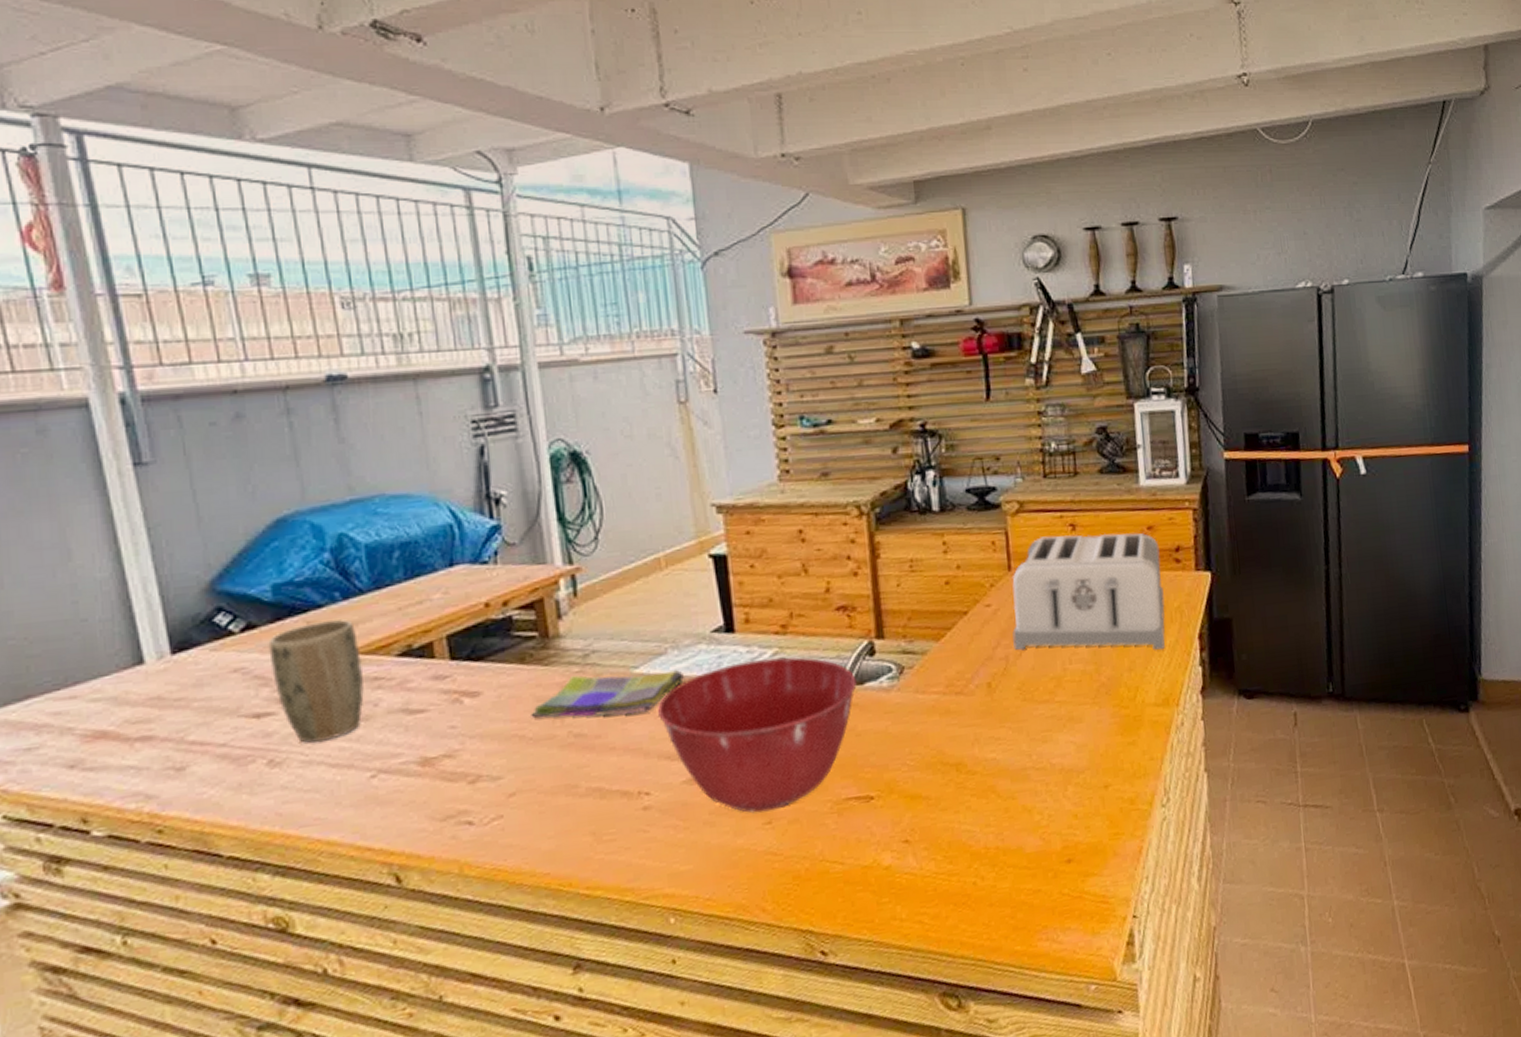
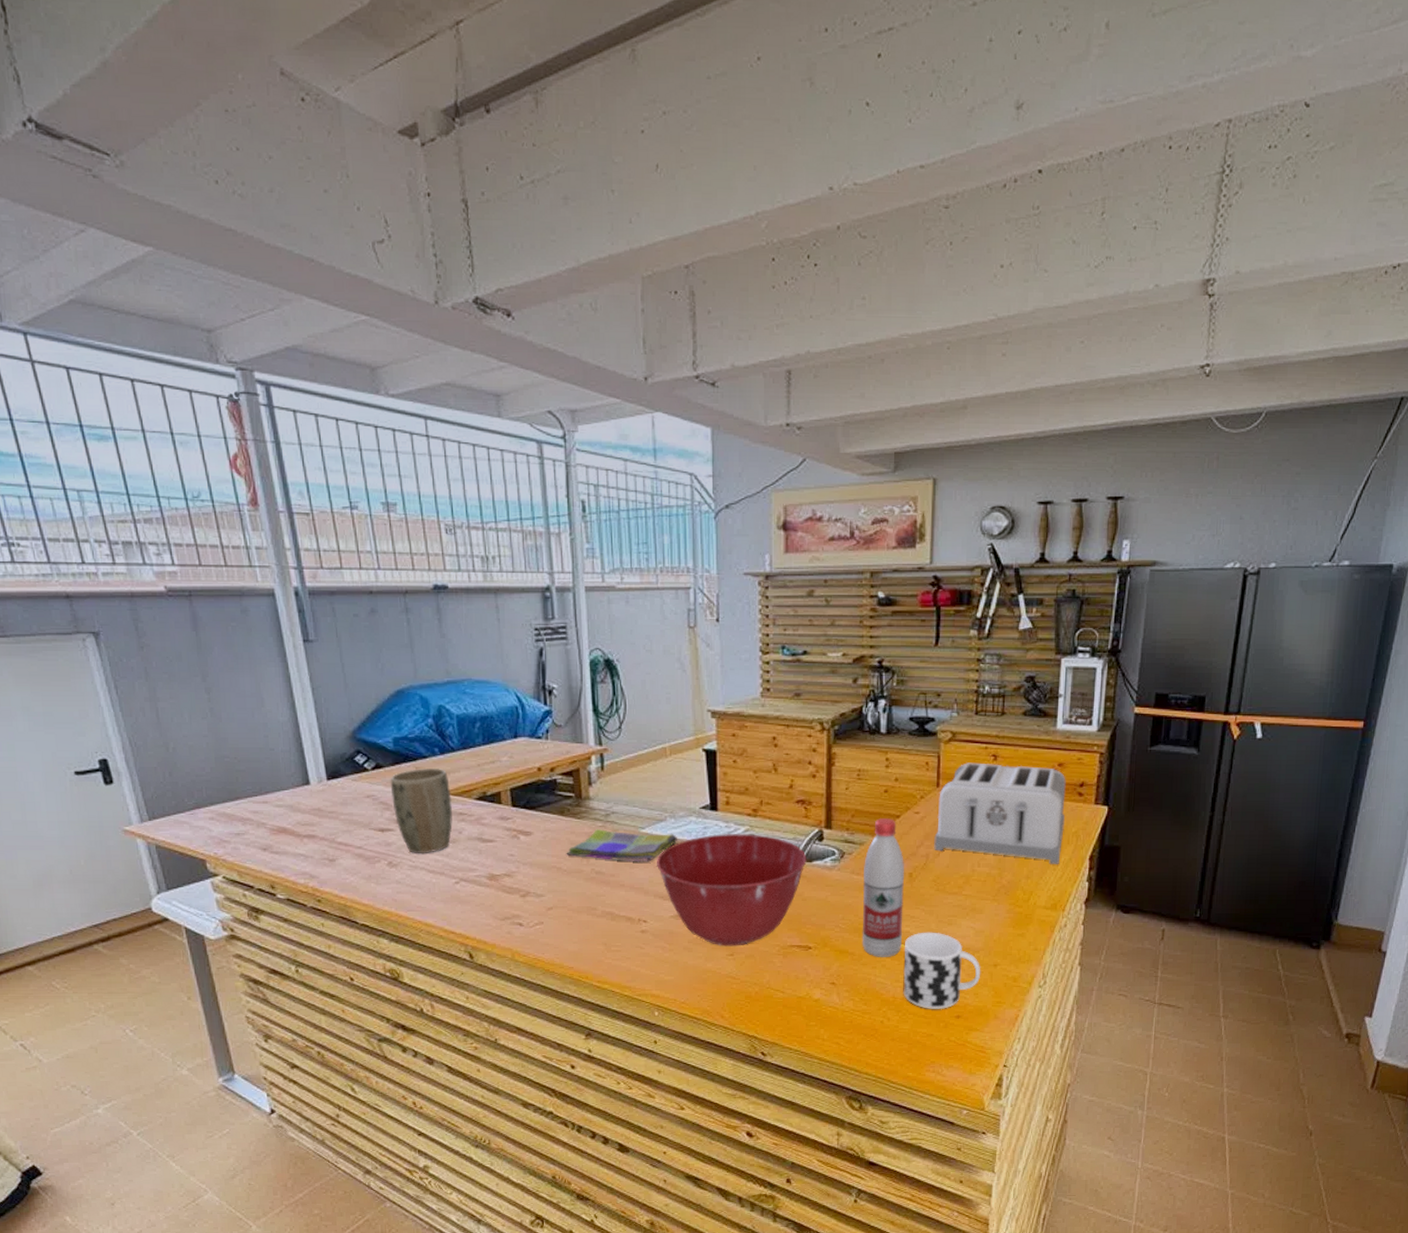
water bottle: none [929,616,989,798] -> present [862,818,905,957]
cup: none [992,754,1090,857] -> present [903,932,981,1009]

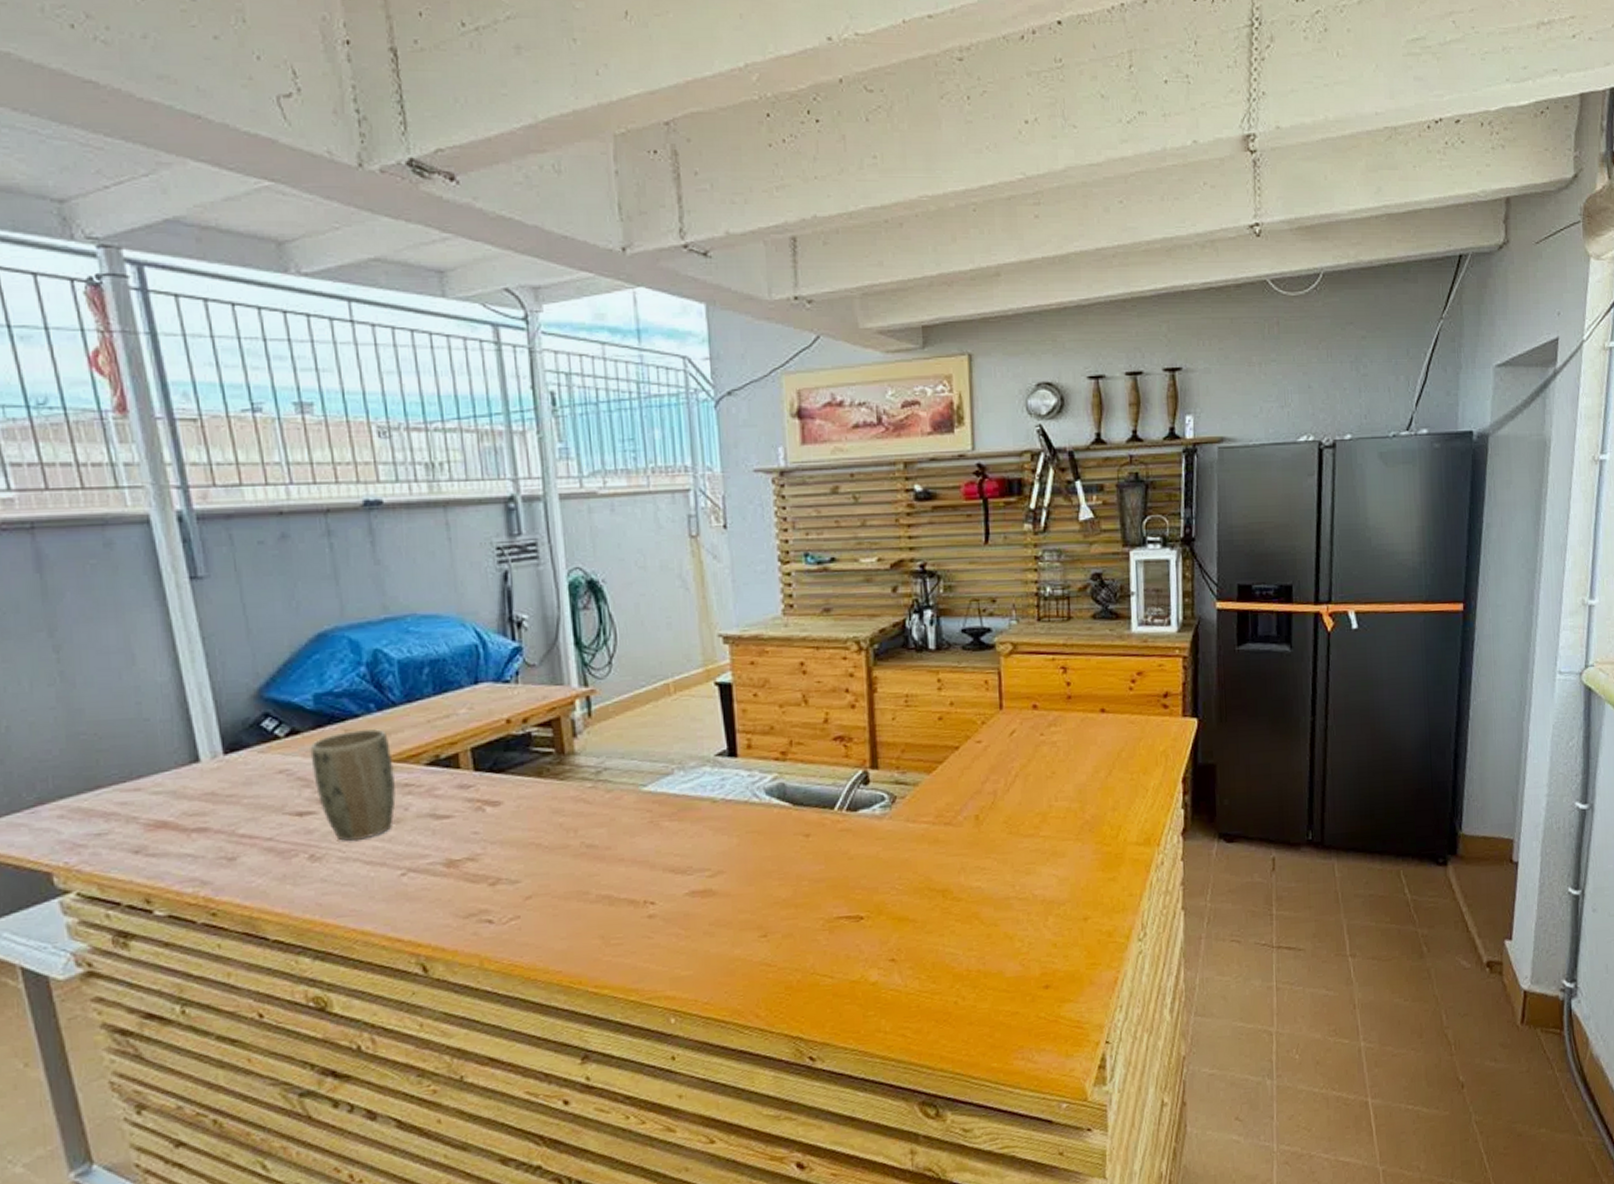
dish towel: present [566,829,677,862] -> none [547,788,689,829]
mixing bowl: present [657,833,807,946] -> none [664,782,851,926]
water bottle: present [862,818,905,957] -> none [920,751,973,922]
cup: present [903,932,981,1009] -> none [976,884,1070,981]
toaster: present [934,762,1066,864] -> none [1001,677,1151,791]

